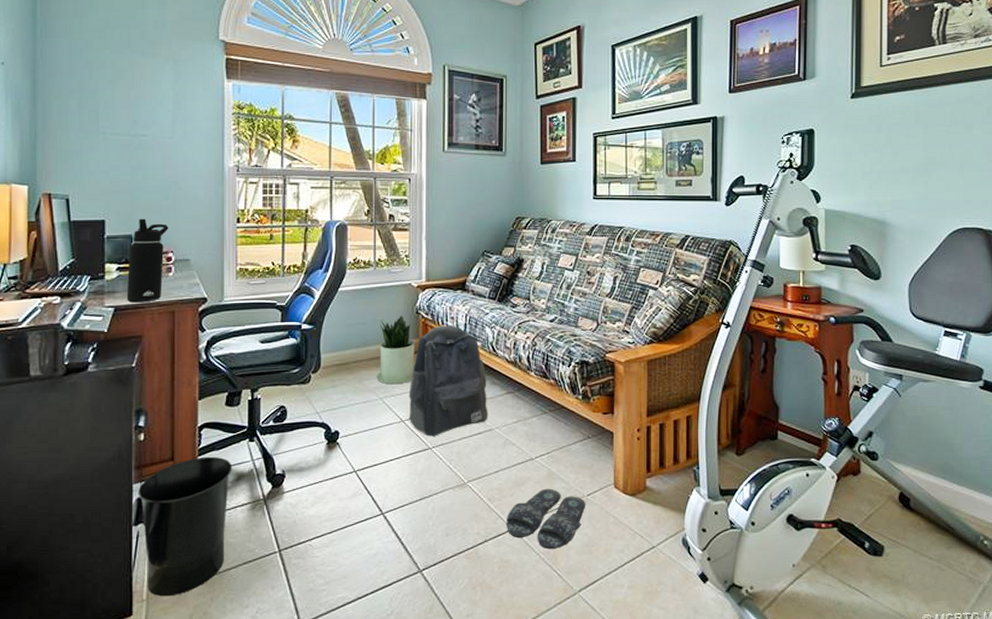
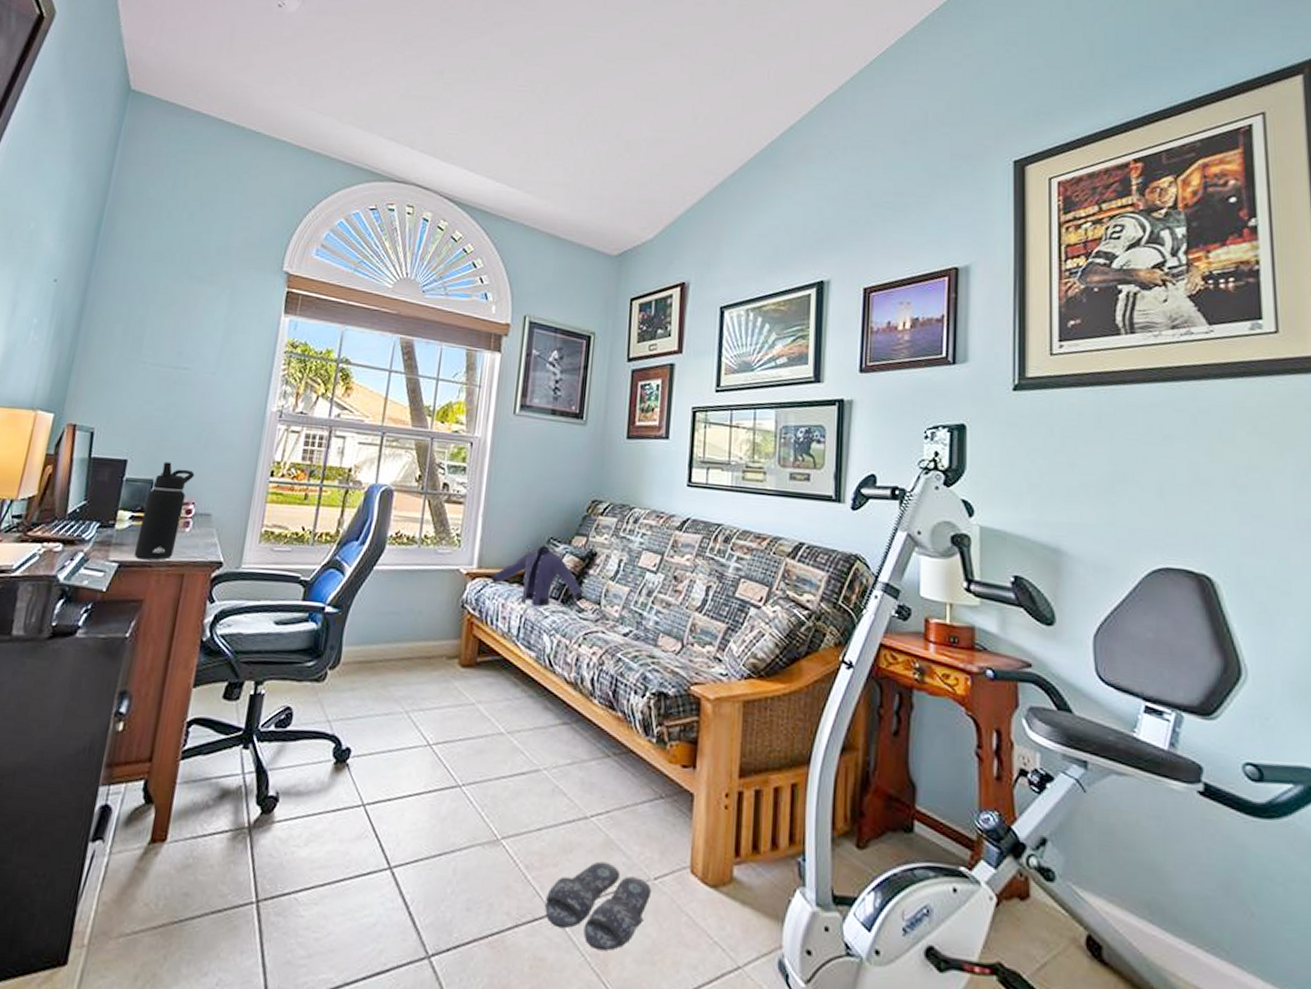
waste bin: present [137,456,233,597] -> none [91,761,219,945]
planter: present [376,315,415,385] -> none [404,607,455,696]
backpack: present [408,325,488,437] -> none [437,626,539,771]
jacket: none [438,258,516,307] -> present [490,545,585,607]

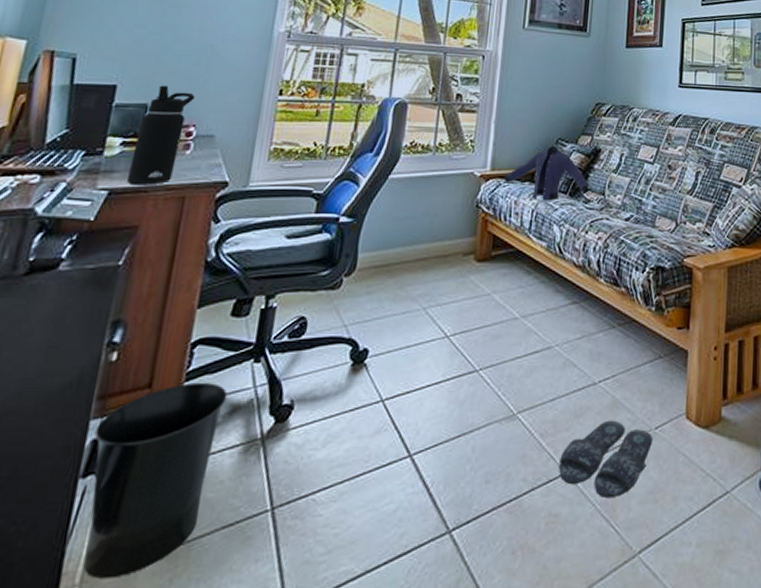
waste bin: none [91,761,219,945] -> present [83,382,228,579]

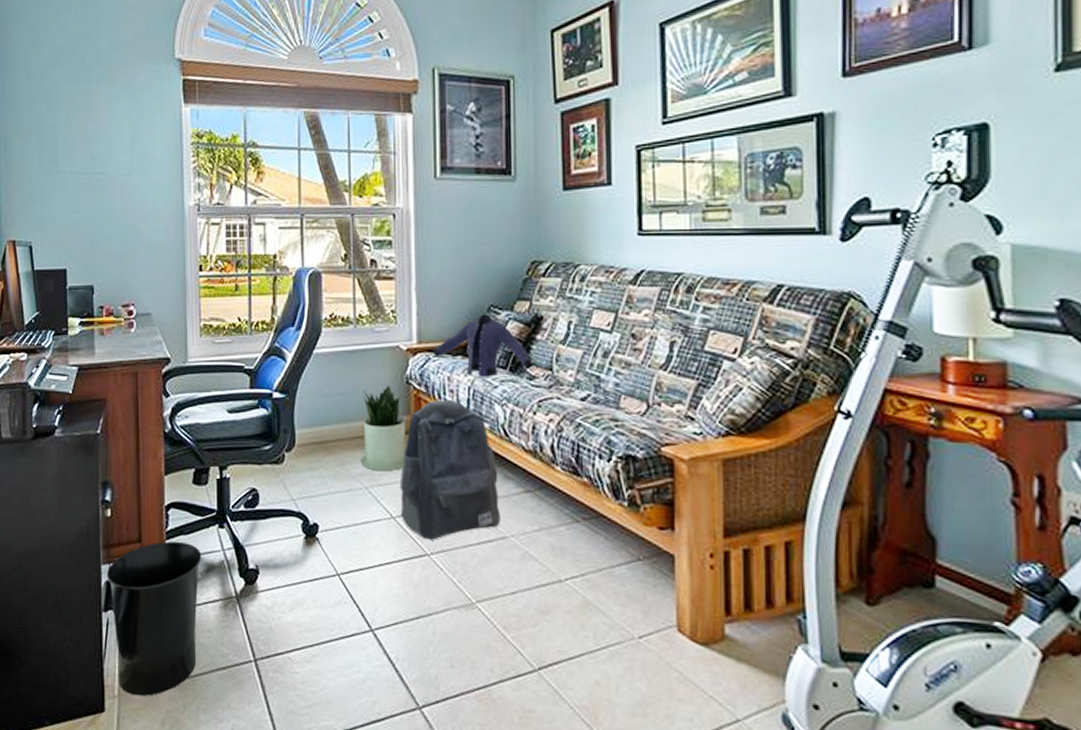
water bottle: present [126,85,195,185] -> none [89,267,129,362]
planter: none [421,208,471,292] -> present [360,385,406,472]
backpack: none [454,222,550,356] -> present [399,400,501,540]
slippers: present [559,420,652,499] -> none [528,621,636,704]

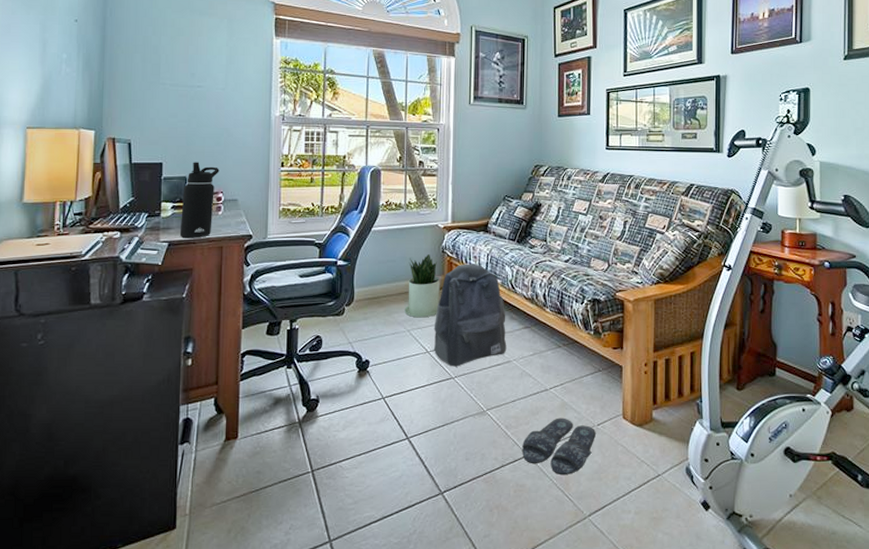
water bottle: none [89,267,129,362] -> present [179,162,220,238]
waste bin: present [106,541,202,696] -> none [184,381,271,512]
jacket: present [432,314,534,377] -> none [462,202,534,247]
slippers: none [528,621,636,704] -> present [522,418,596,476]

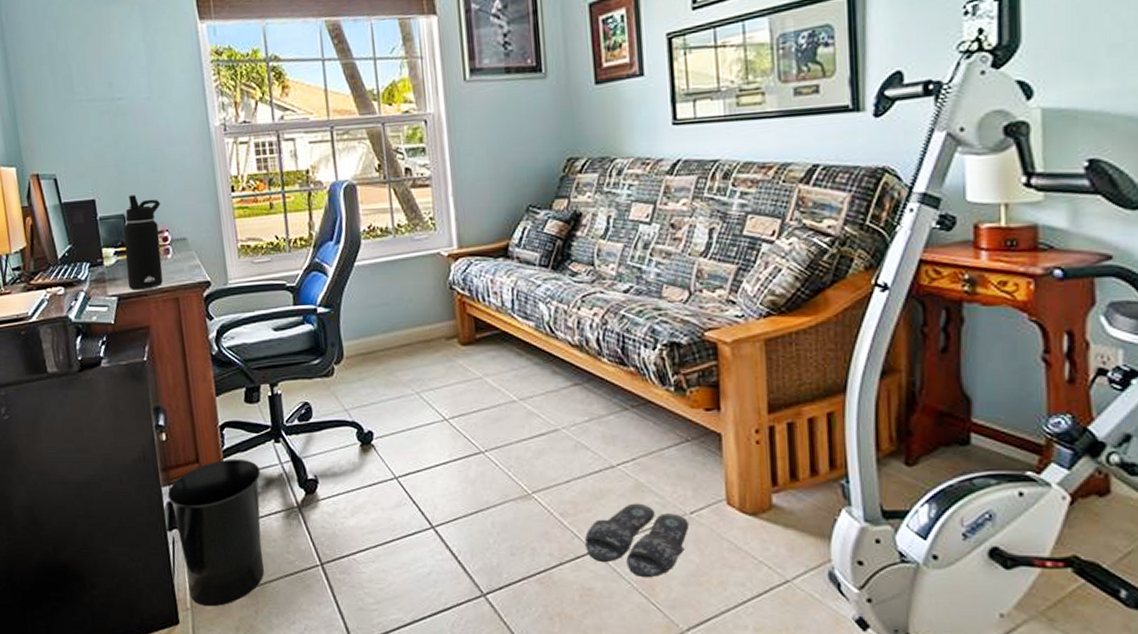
waste bin: none [184,381,271,512] -> present [167,458,264,607]
planter: present [404,253,440,318] -> none [407,291,454,377]
backpack: present [433,264,507,367] -> none [450,302,552,438]

